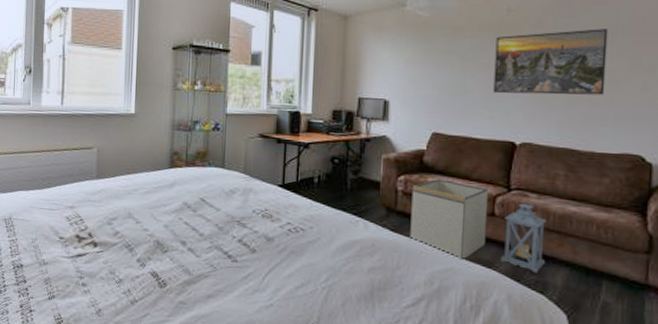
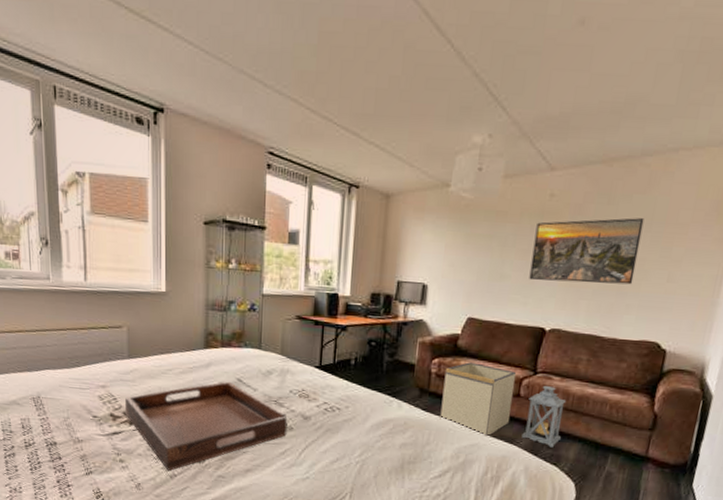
serving tray: none [91,201,250,296] -> present [125,381,288,471]

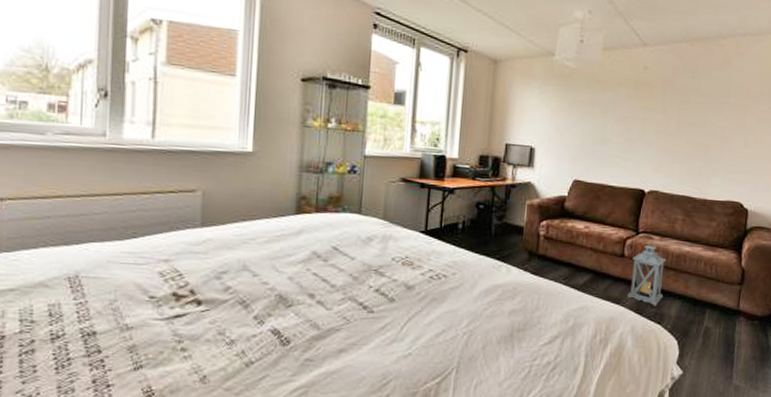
serving tray: present [125,381,288,471] -> none [193,250,389,357]
storage bin: present [440,362,517,437] -> none [549,224,621,299]
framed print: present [529,218,645,285] -> none [628,91,723,150]

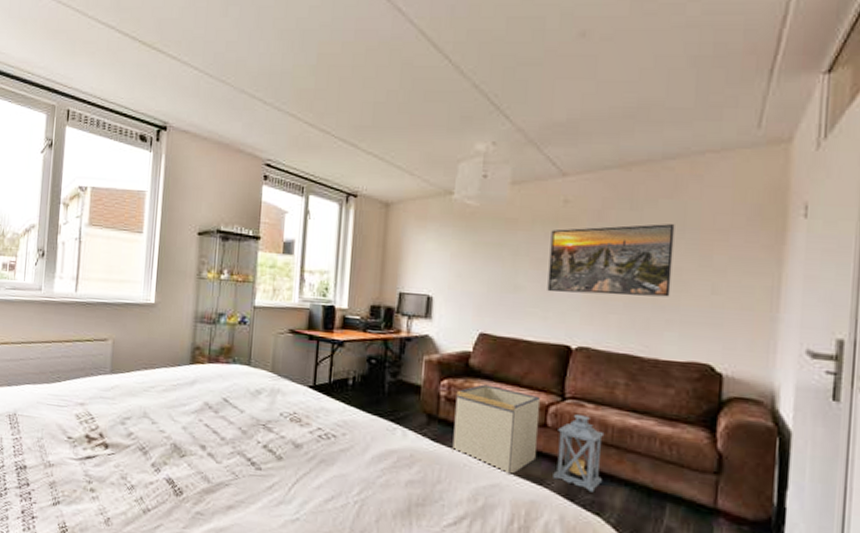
storage bin: none [549,224,621,299] -> present [452,384,541,476]
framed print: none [628,91,723,150] -> present [547,224,675,297]

